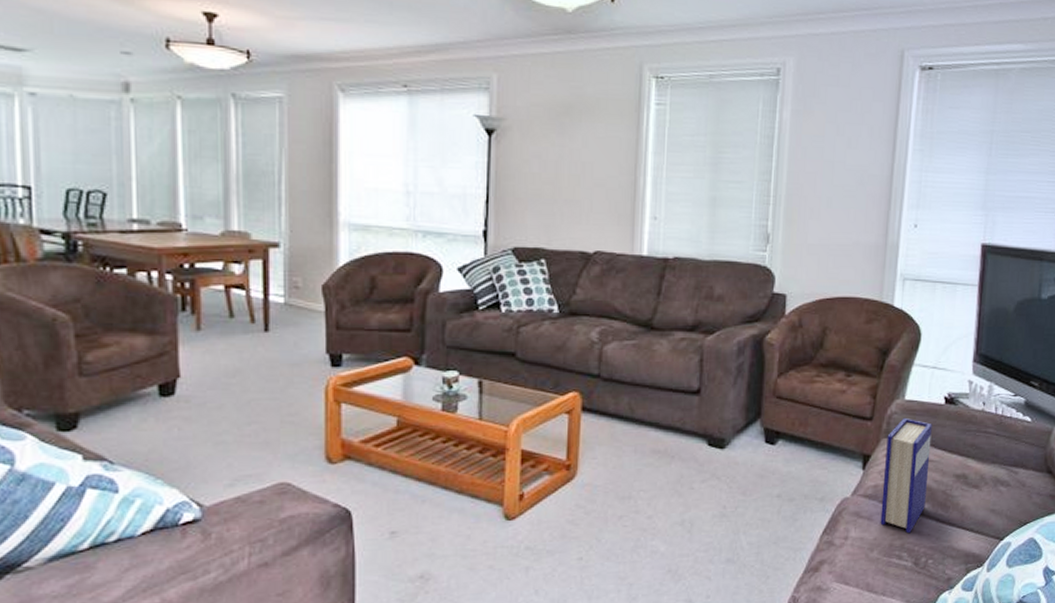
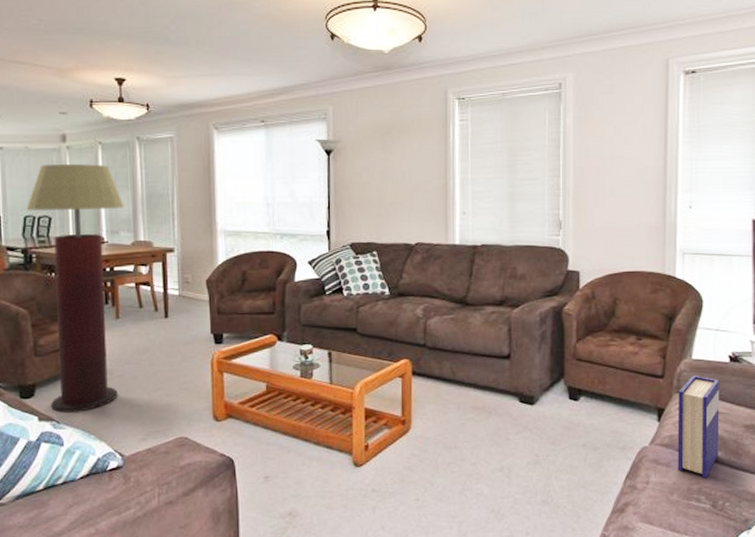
floor lamp: none [70,120,212,450] -> present [26,163,124,413]

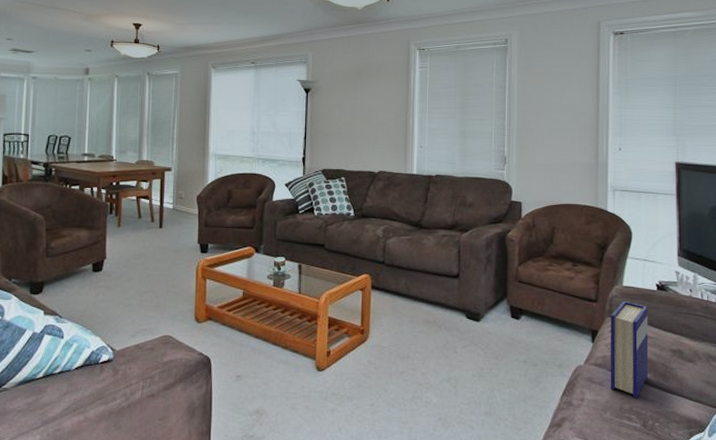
floor lamp: present [26,163,124,413] -> none [51,92,132,308]

